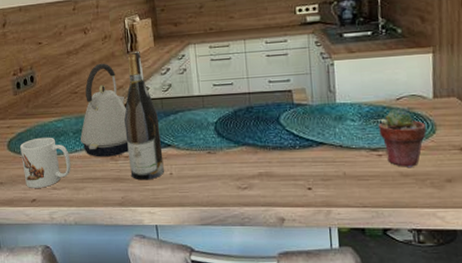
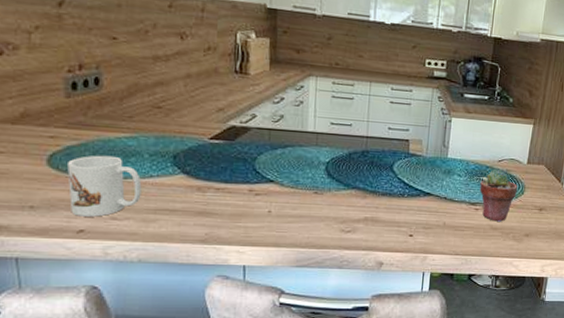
kettle: present [80,63,129,157] -> none [159,77,225,187]
wine bottle: present [124,50,164,180] -> none [220,71,264,217]

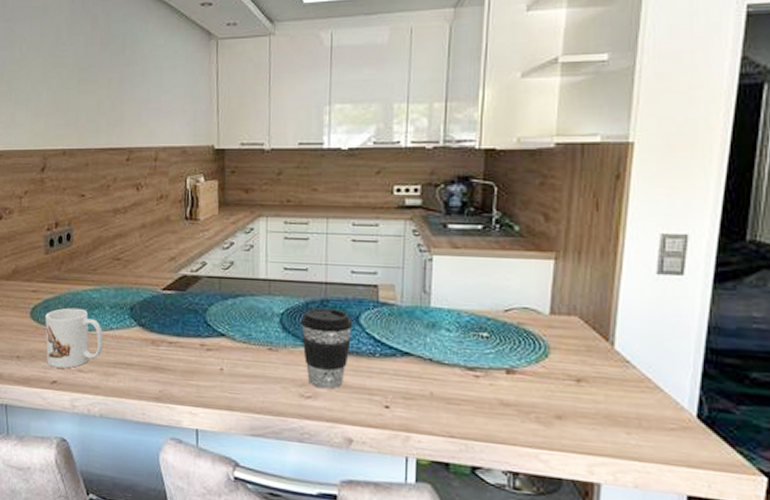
coffee cup: none [344,158,388,224] -> present [301,308,353,389]
potted succulent: present [480,169,517,222] -> none [479,322,537,395]

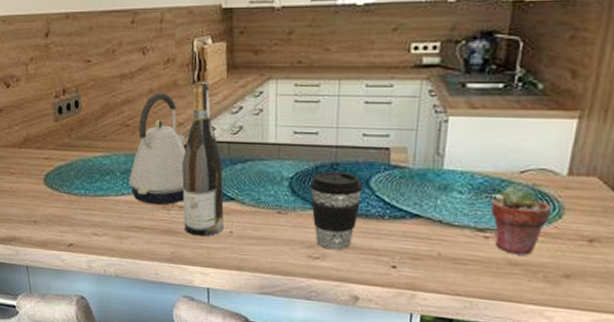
mug: present [45,307,104,369] -> none [59,174,116,232]
kettle: none [118,227,177,341] -> present [129,92,186,205]
wine bottle: none [172,217,214,374] -> present [182,81,224,237]
potted succulent: none [479,322,537,395] -> present [491,184,551,256]

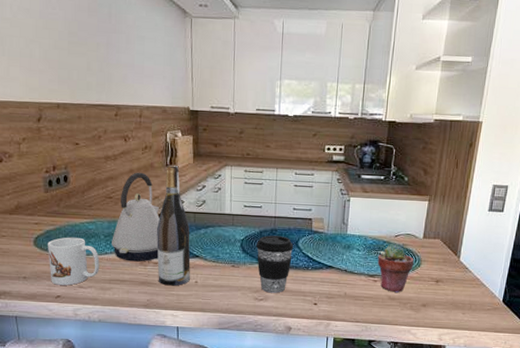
mug: none [59,174,116,232] -> present [48,237,100,286]

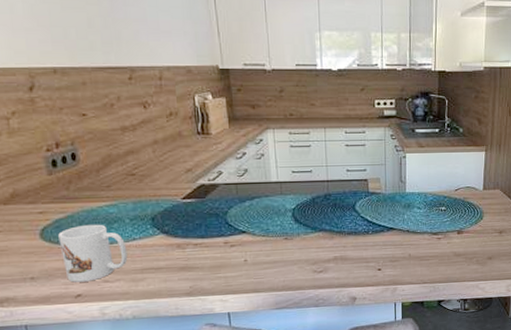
kettle: present [112,172,160,262] -> none [139,143,199,246]
wine bottle: present [157,164,191,286] -> none [193,131,238,269]
coffee cup: present [256,235,294,293] -> none [310,201,351,263]
potted succulent: present [378,244,414,293] -> none [440,198,476,248]

